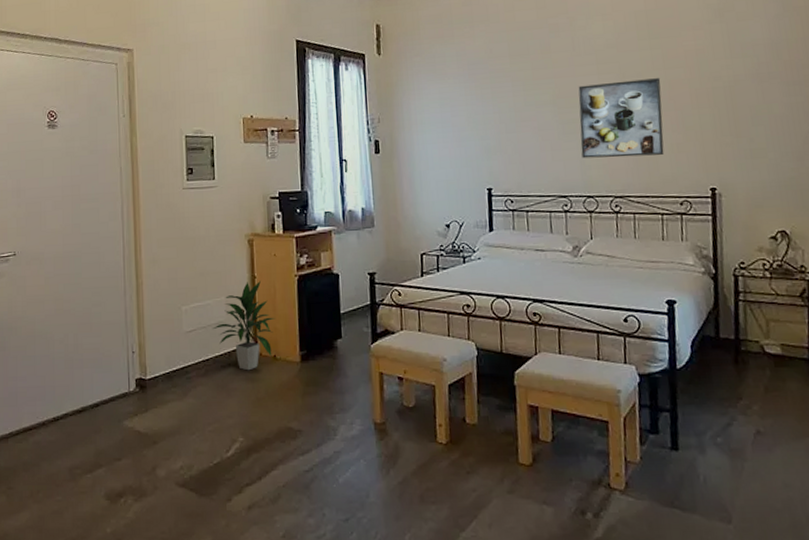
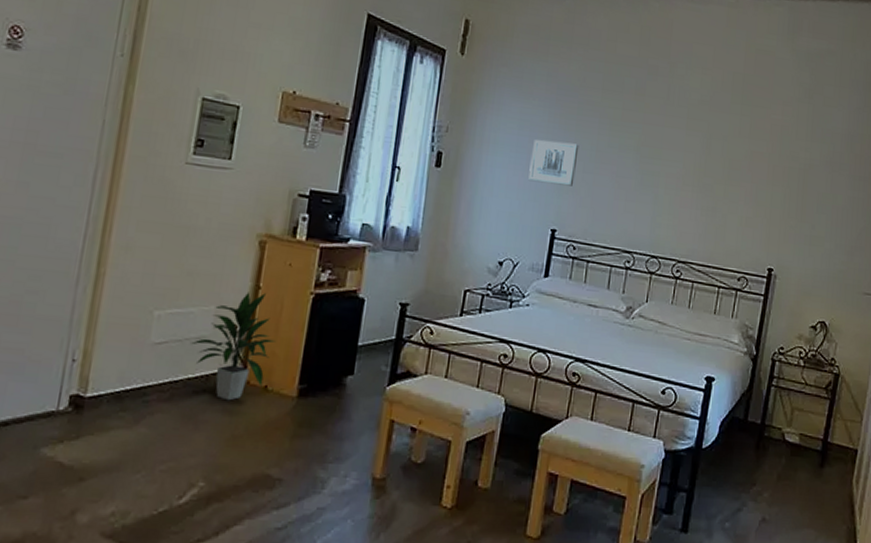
wall art: none [456,109,500,150] -> present [528,140,579,186]
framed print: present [578,78,665,159] -> none [654,137,744,226]

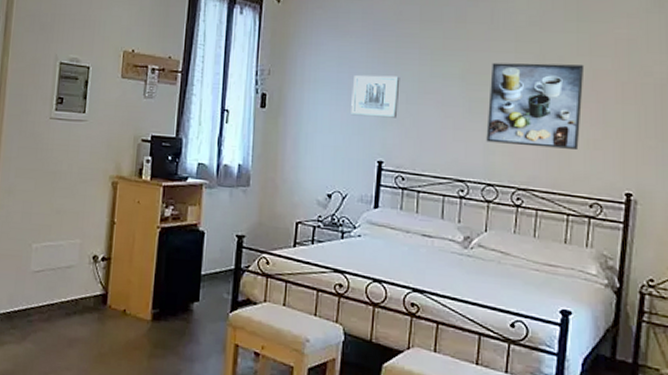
indoor plant: present [191,292,277,401] -> none [62,227,132,323]
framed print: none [654,137,744,226] -> present [486,62,585,149]

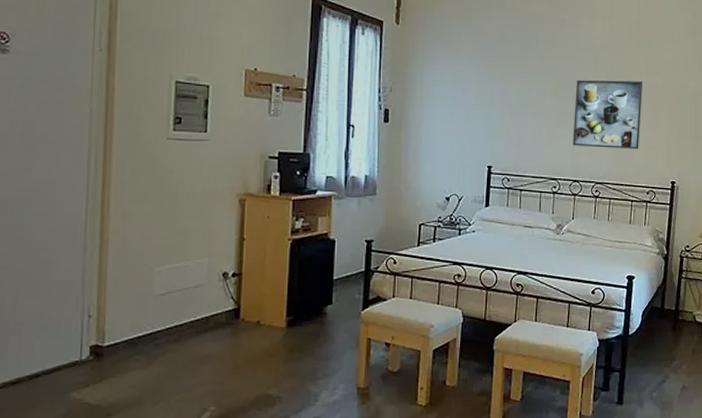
wall art: present [351,75,400,118] -> none [464,91,505,128]

